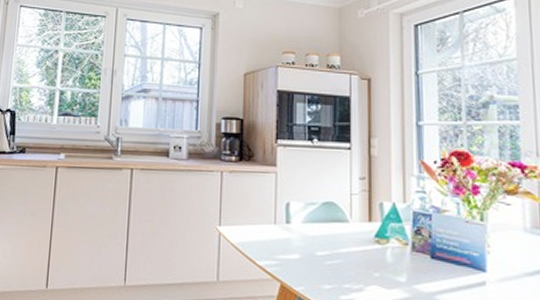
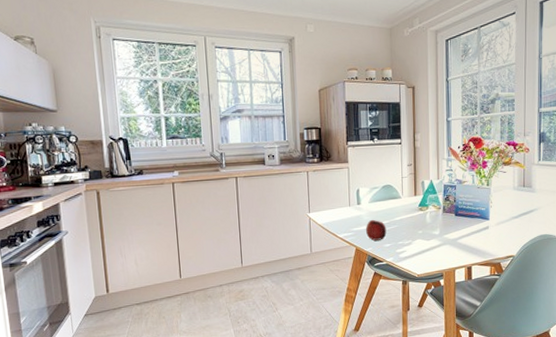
fruit: none [297,246,326,278] -> present [366,219,387,241]

